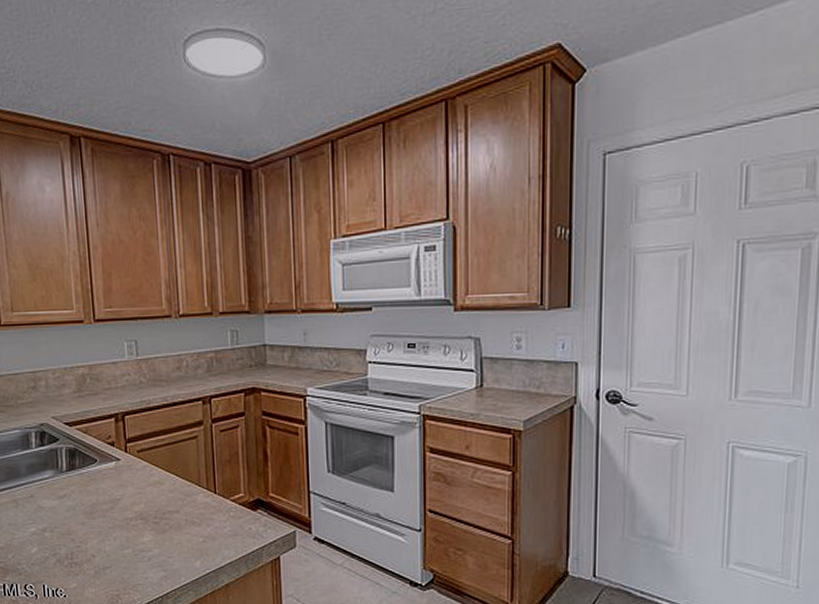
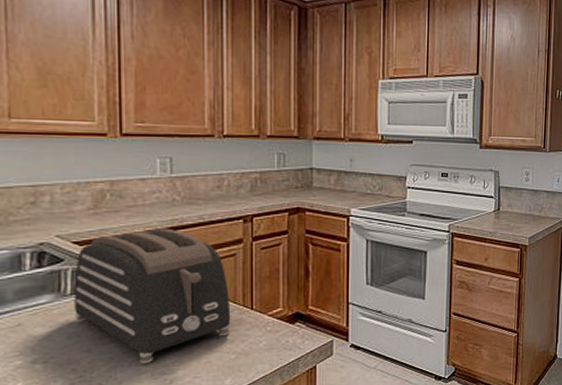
toaster: none [67,410,197,539] -> present [74,228,231,364]

